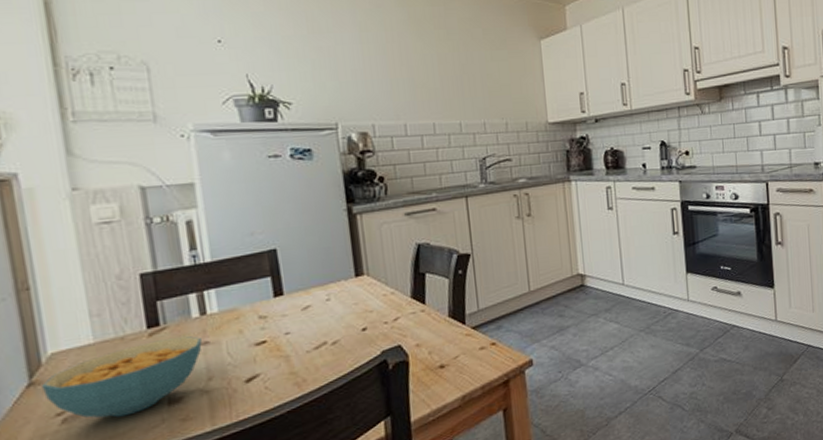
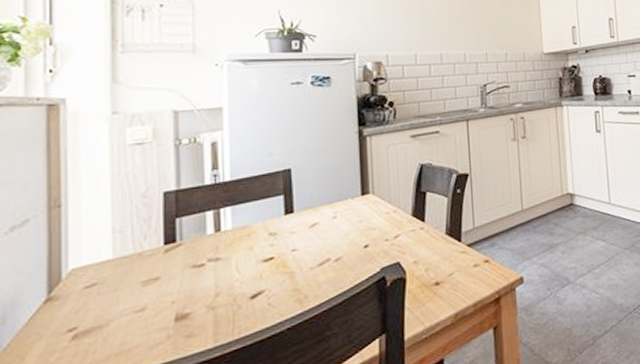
cereal bowl: present [42,335,202,419] -> none [59,252,213,335]

